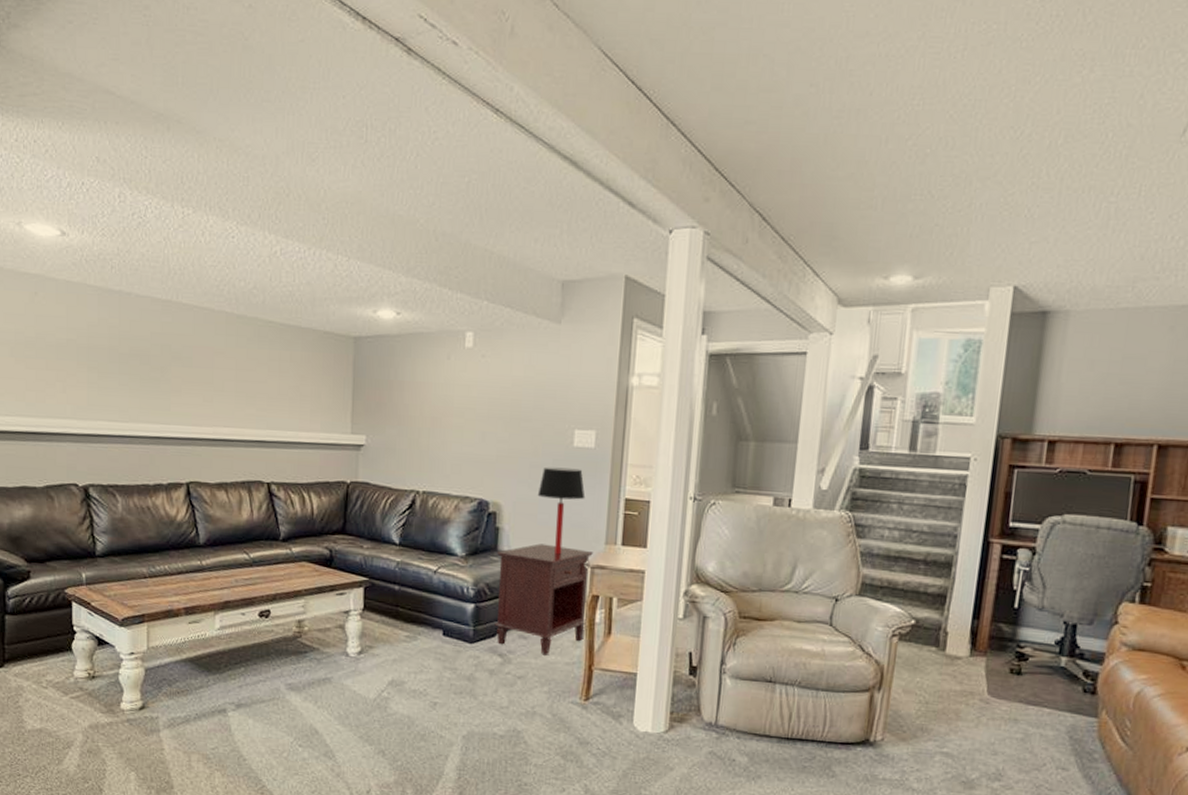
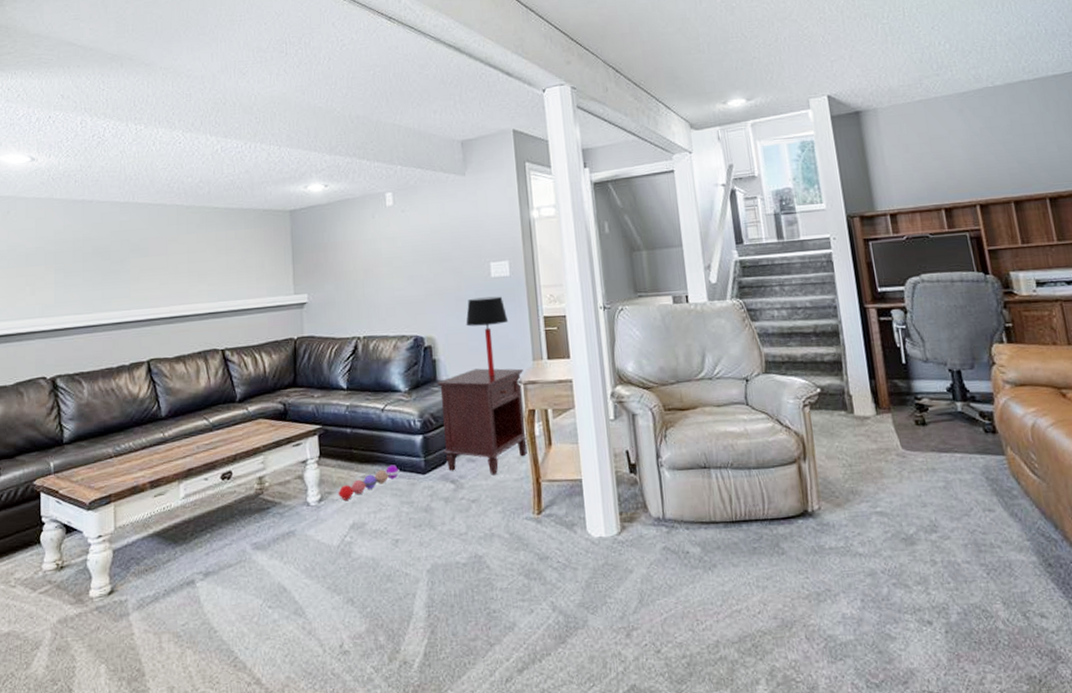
ball: none [379,629,446,657] -> present [338,465,400,500]

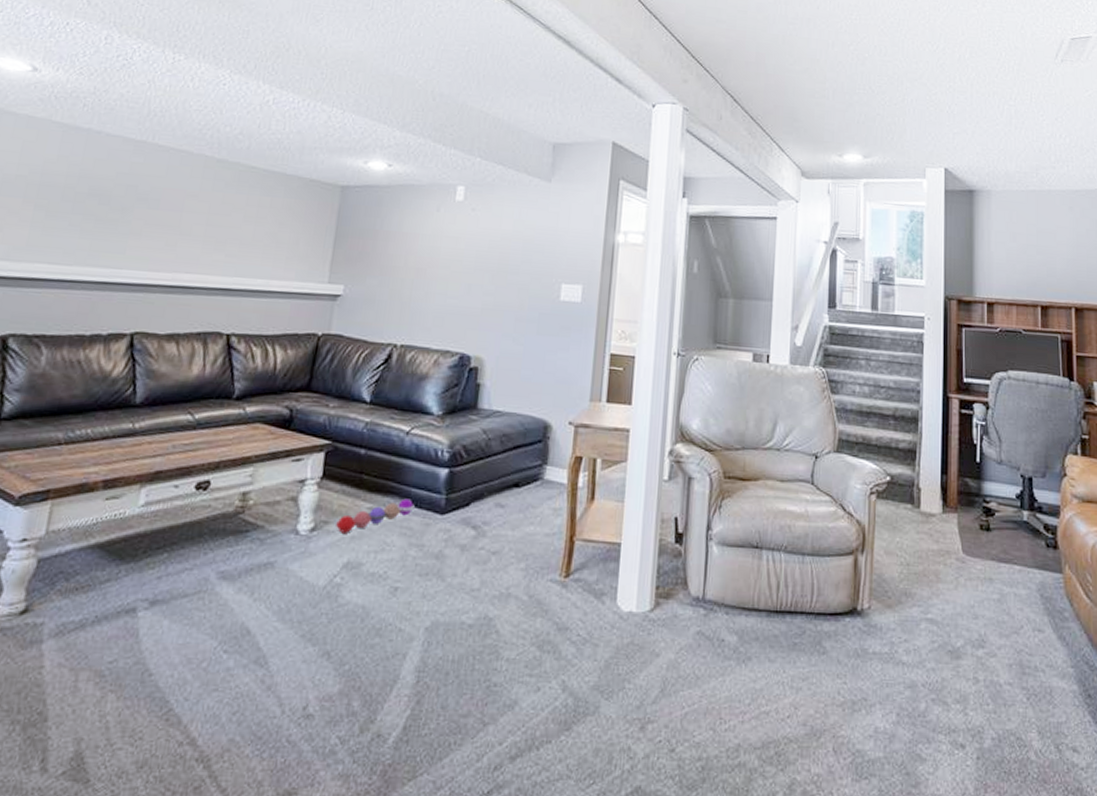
nightstand: present [437,368,527,475] -> none [469,401,577,526]
table lamp: present [466,296,509,377] -> none [522,320,571,413]

